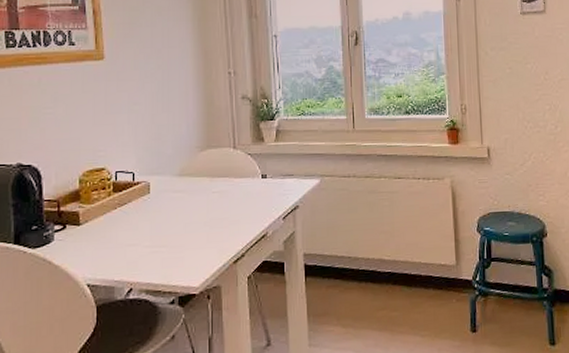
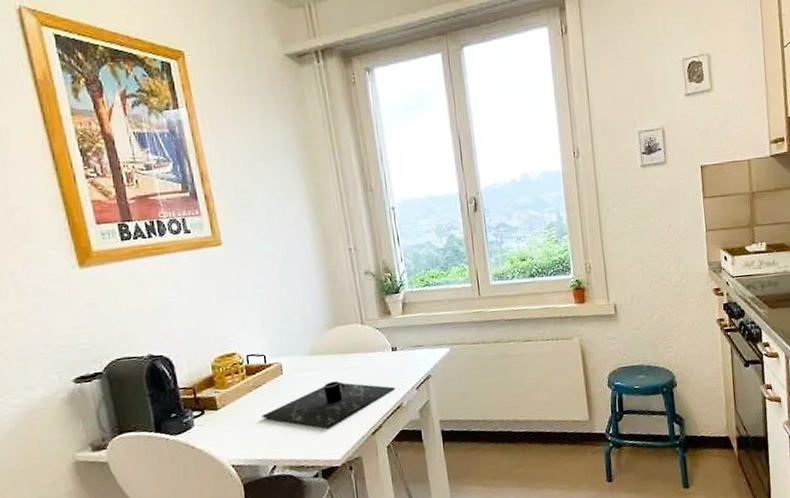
place setting: none [124,205,262,253] -> present [262,381,396,428]

